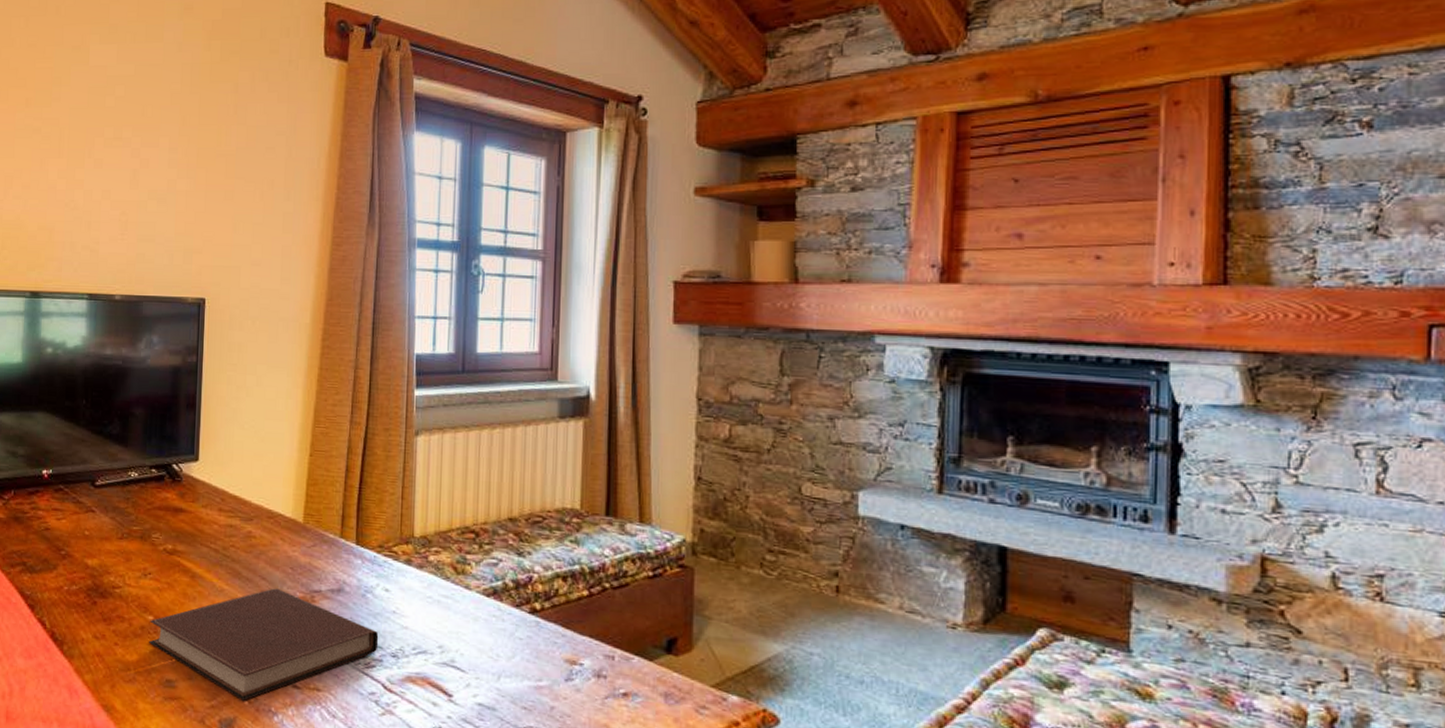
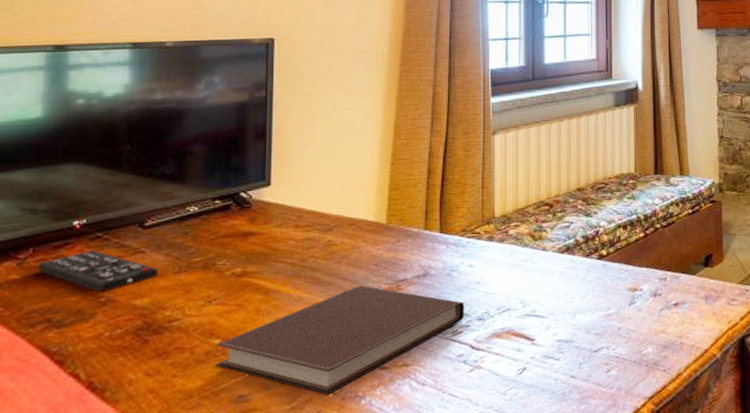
remote control: none [16,501,105,545] -> present [37,250,158,292]

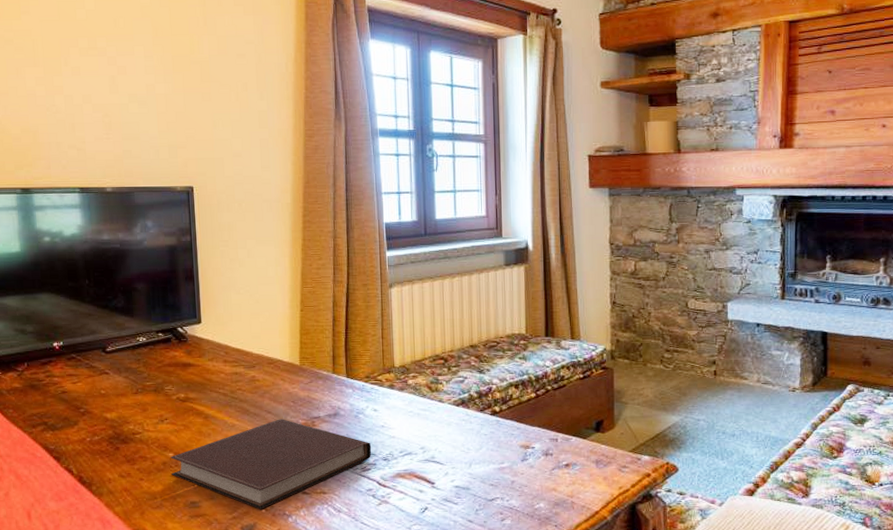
remote control: present [37,250,158,292] -> none [32,368,121,404]

